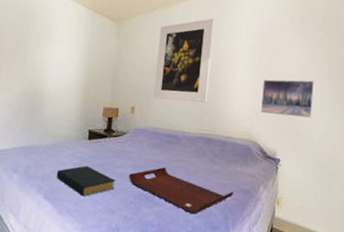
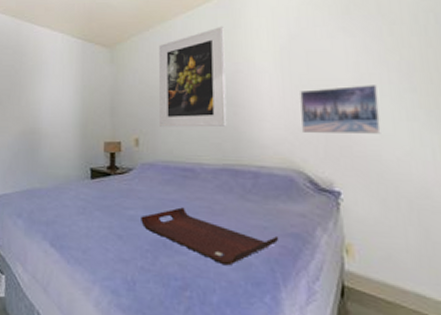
hardback book: present [56,166,116,196] -> none [60,208,126,243]

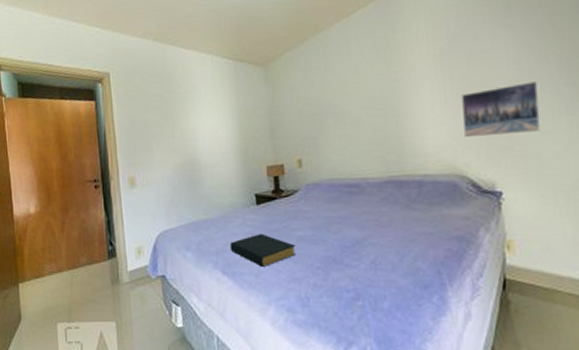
hardback book: none [60,208,126,243] -> present [229,233,296,267]
serving tray: present [141,207,279,266] -> none [310,223,445,273]
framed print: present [159,26,227,128] -> none [315,32,390,145]

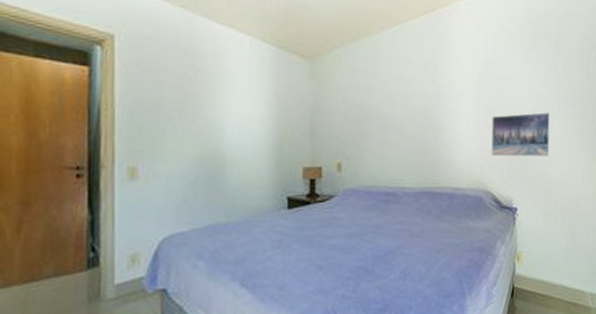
hardback book: present [229,233,296,267] -> none [252,241,327,278]

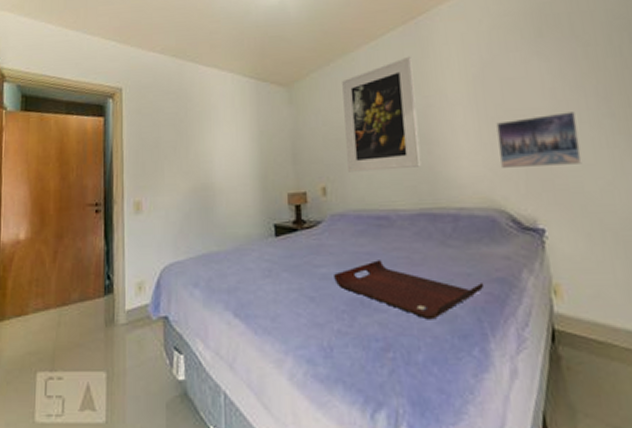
serving tray: none [342,232,468,283] -> present [334,260,485,320]
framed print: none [363,45,429,151] -> present [342,56,422,172]

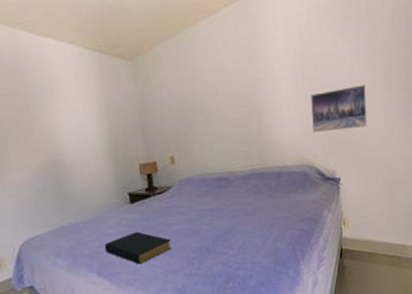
hardback book: none [243,270,319,309] -> present [104,231,172,264]
serving tray: present [334,260,485,320] -> none [184,214,298,255]
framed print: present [342,56,422,172] -> none [184,32,253,142]

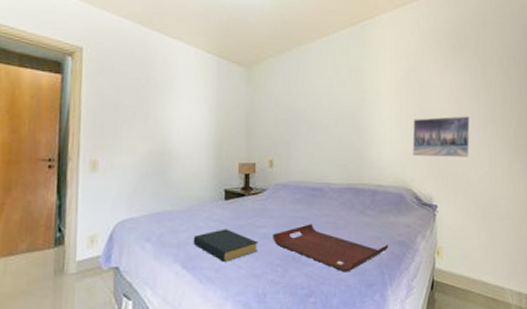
serving tray: none [184,214,298,255] -> present [273,224,389,272]

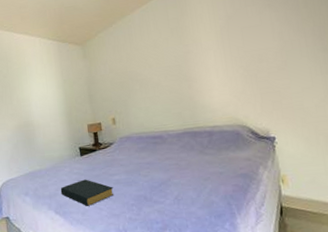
serving tray: present [273,224,389,272] -> none [124,167,232,206]
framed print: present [413,116,471,157] -> none [239,49,303,95]

